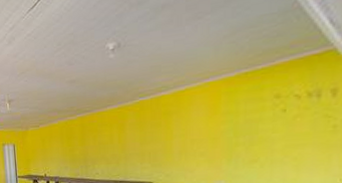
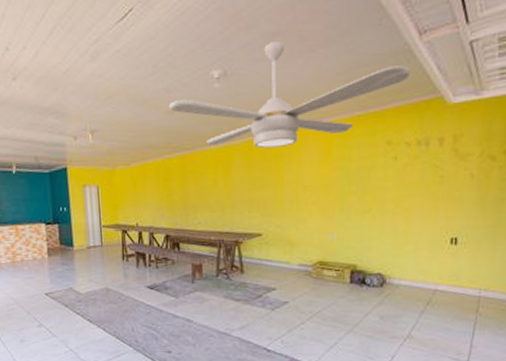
ceiling fan: none [70,12,300,108] -> present [168,41,410,149]

